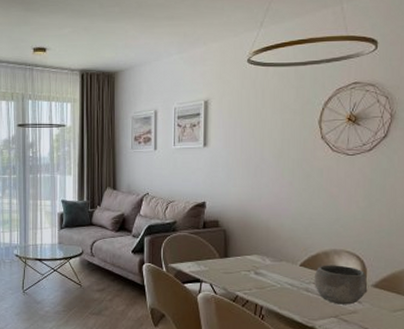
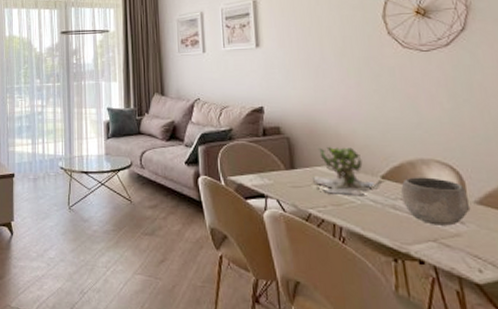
plant: none [241,238,303,281] -> present [311,146,386,196]

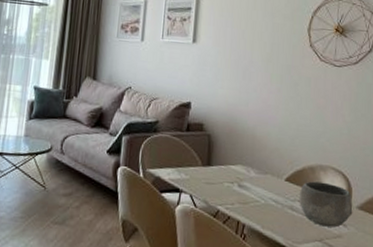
plant: present [311,146,386,196] -> none [224,146,289,197]

